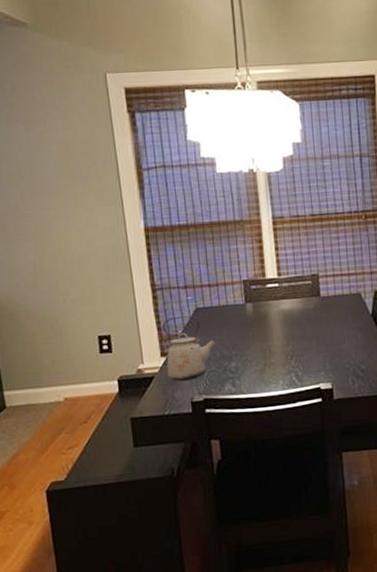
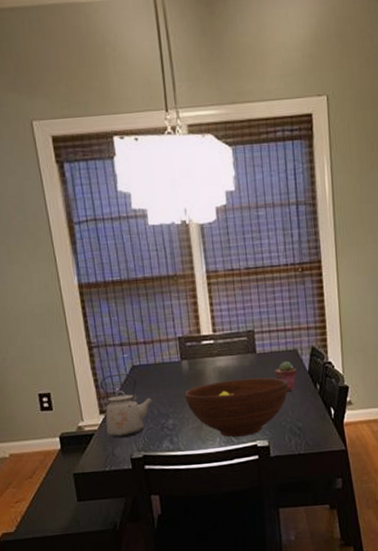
fruit bowl: none [248,320,352,380] -> present [185,377,288,438]
potted succulent: none [338,304,361,334] -> present [274,360,298,391]

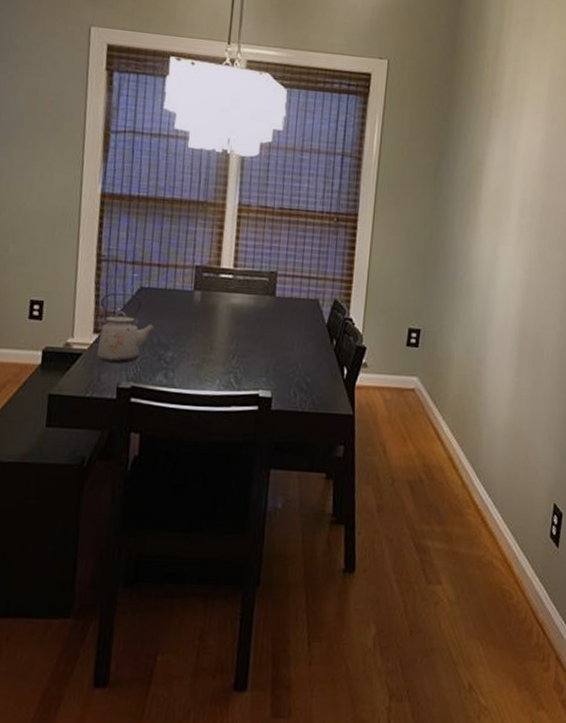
fruit bowl: present [185,377,288,438] -> none [190,319,303,383]
potted succulent: present [274,360,298,391] -> none [291,309,315,342]

